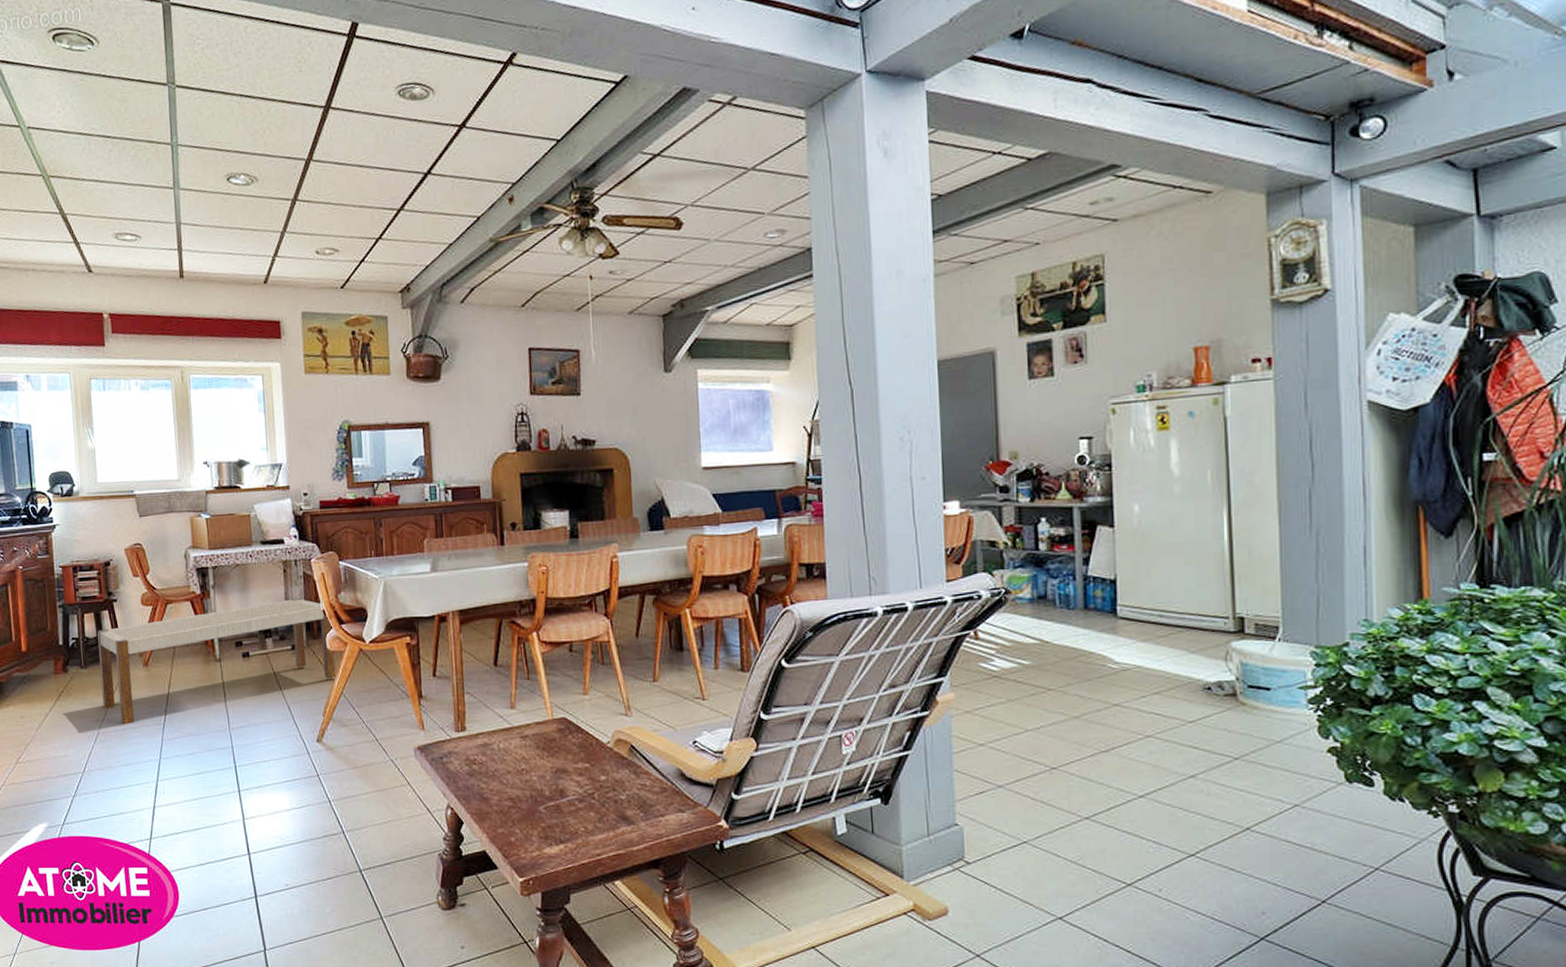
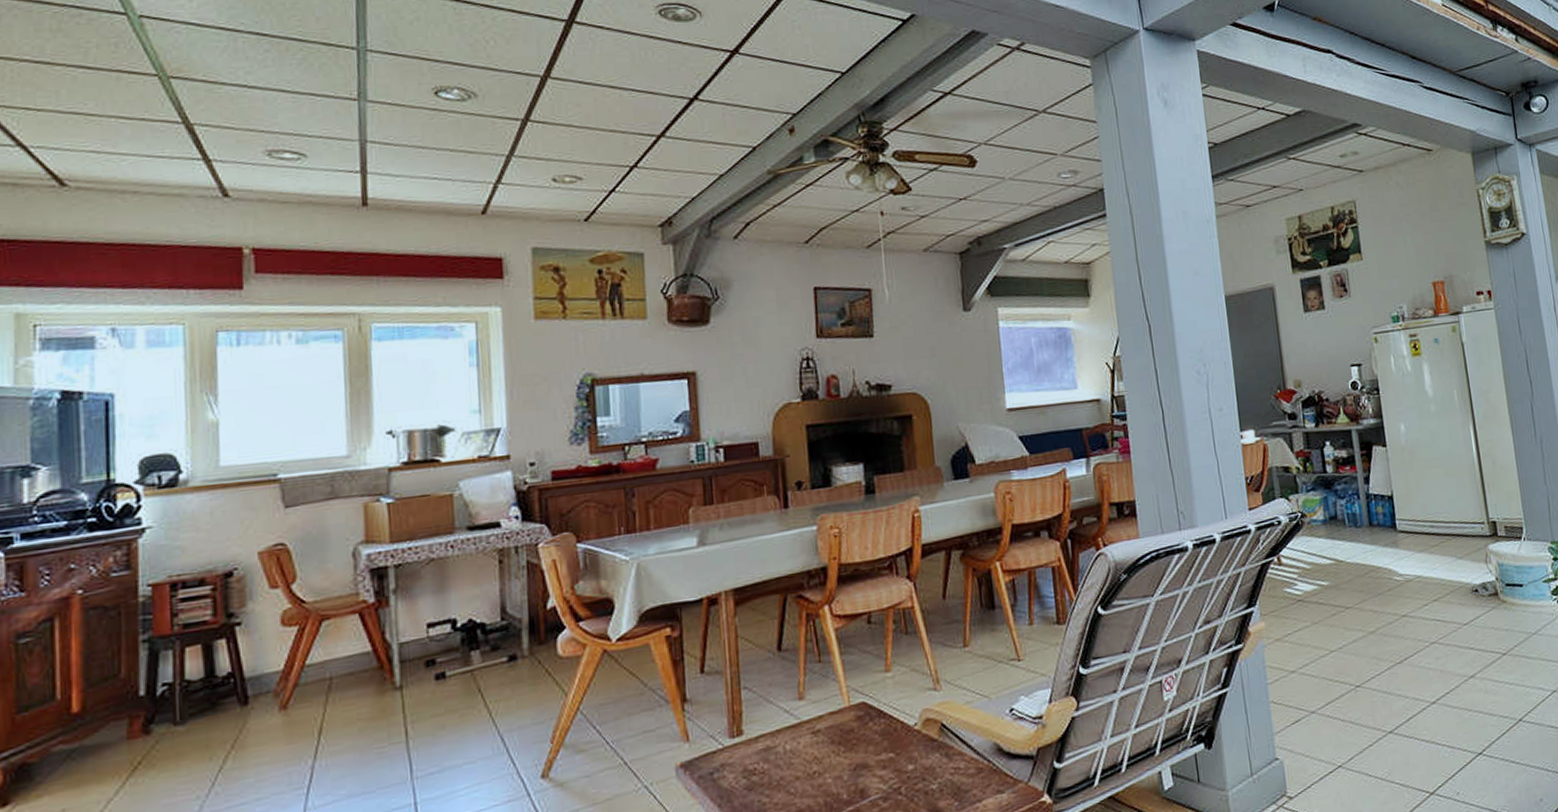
bench: present [97,598,336,725] -> none [205,594,570,798]

